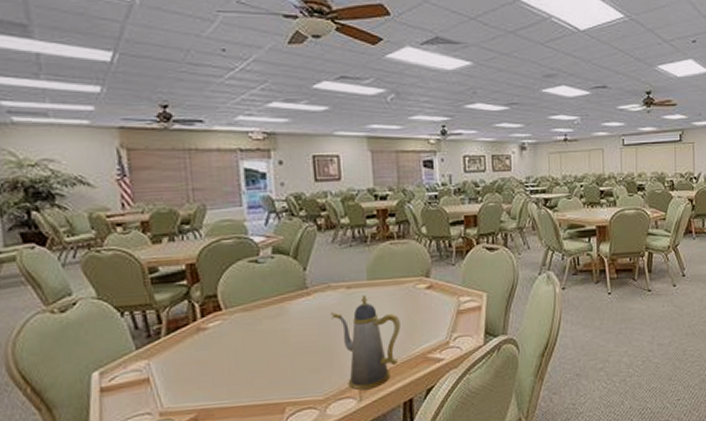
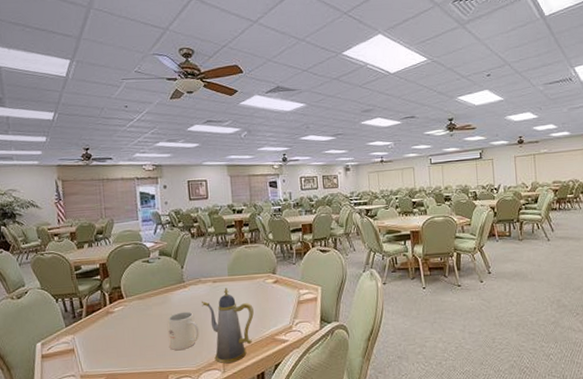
mug: none [283,325,328,376] -> present [167,311,200,351]

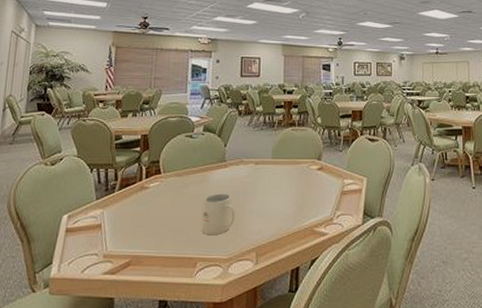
coffee pot: present [201,288,254,364] -> none [240,171,294,254]

